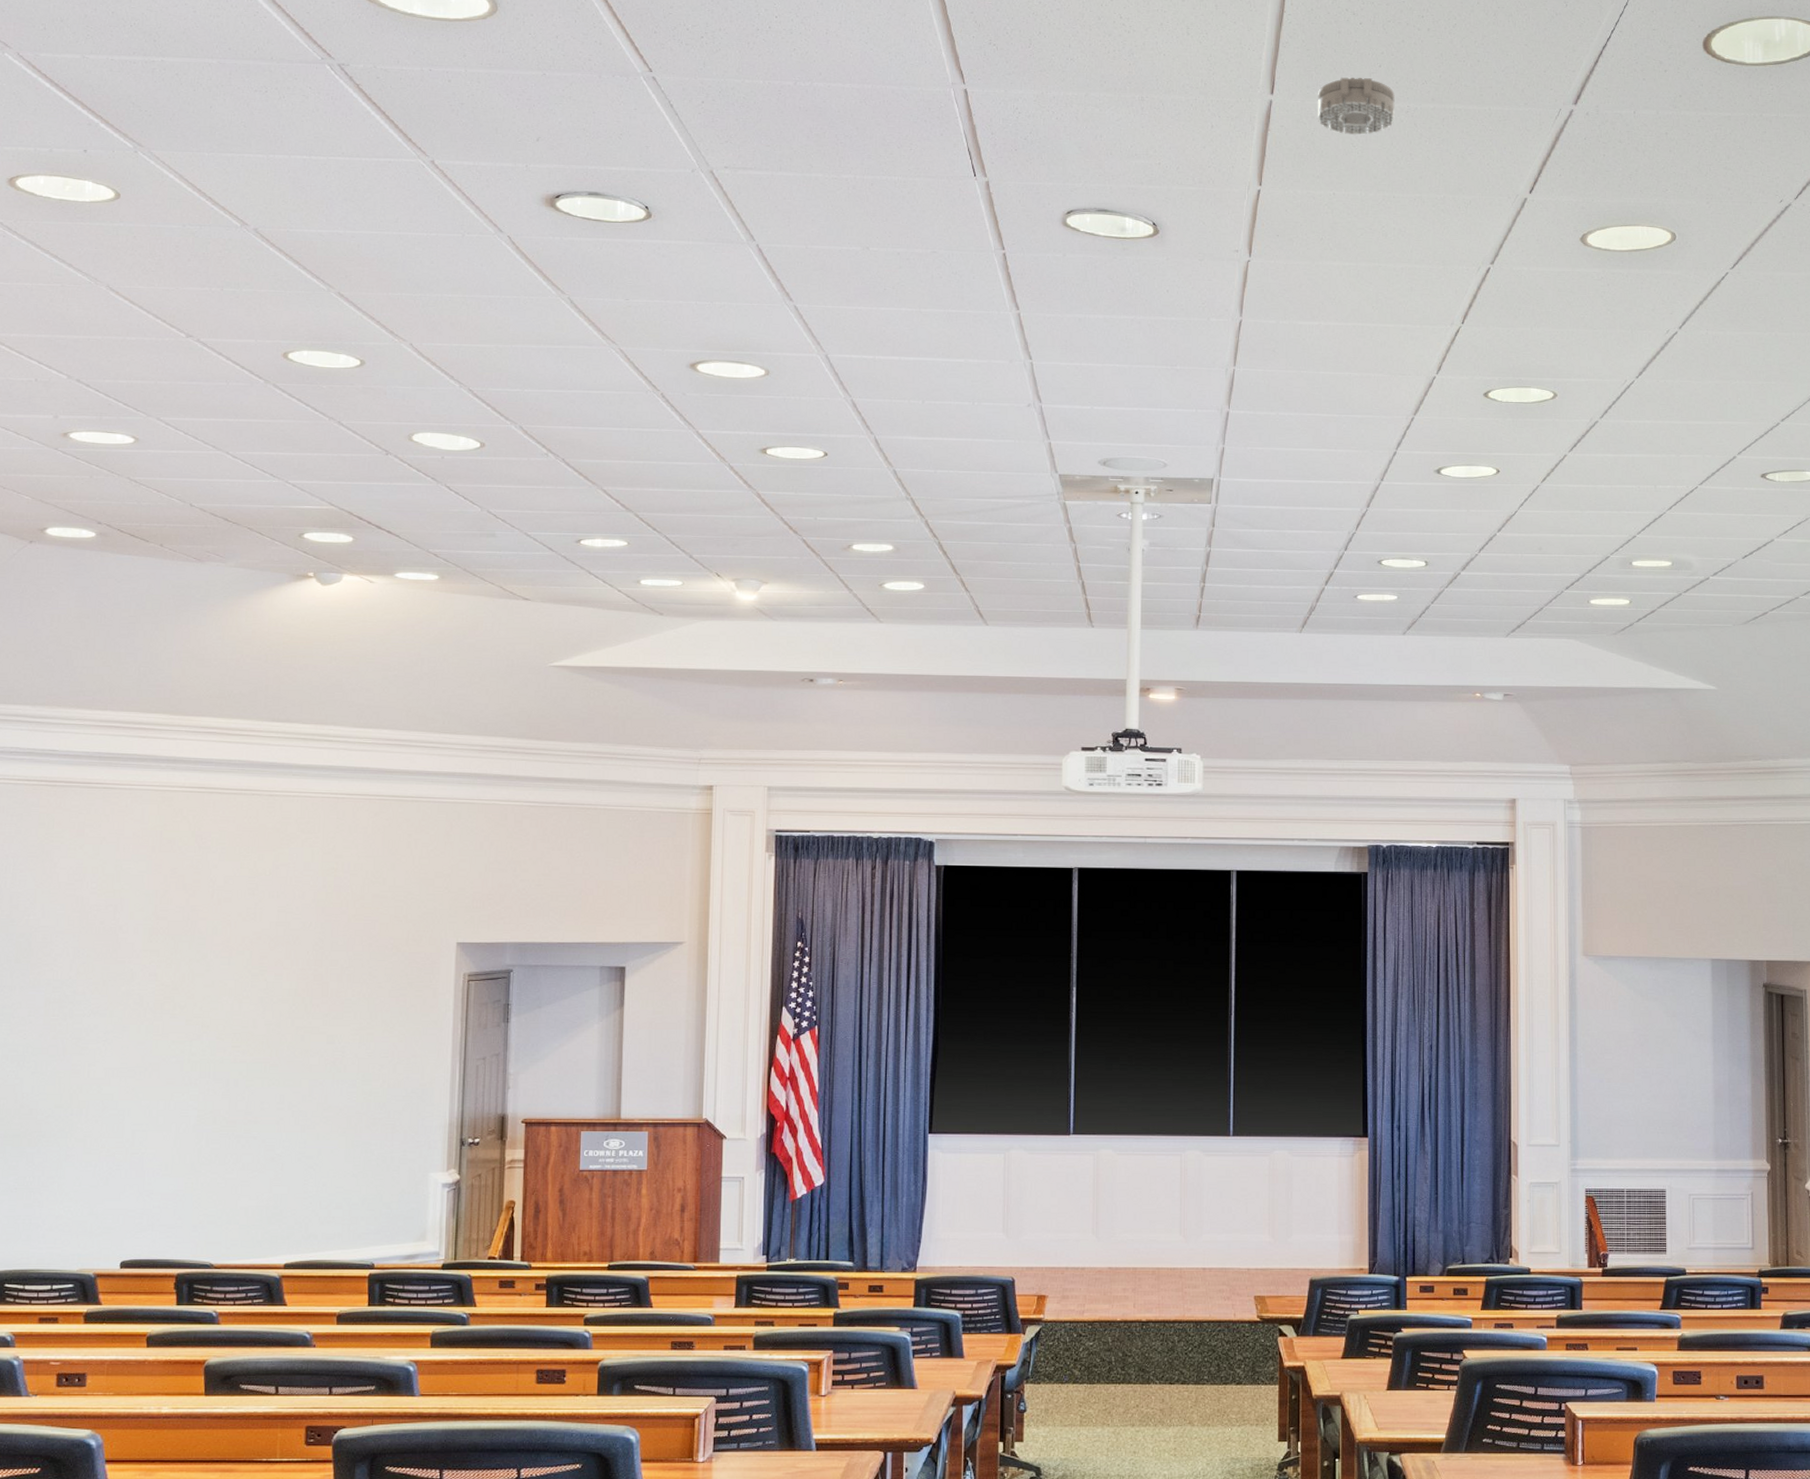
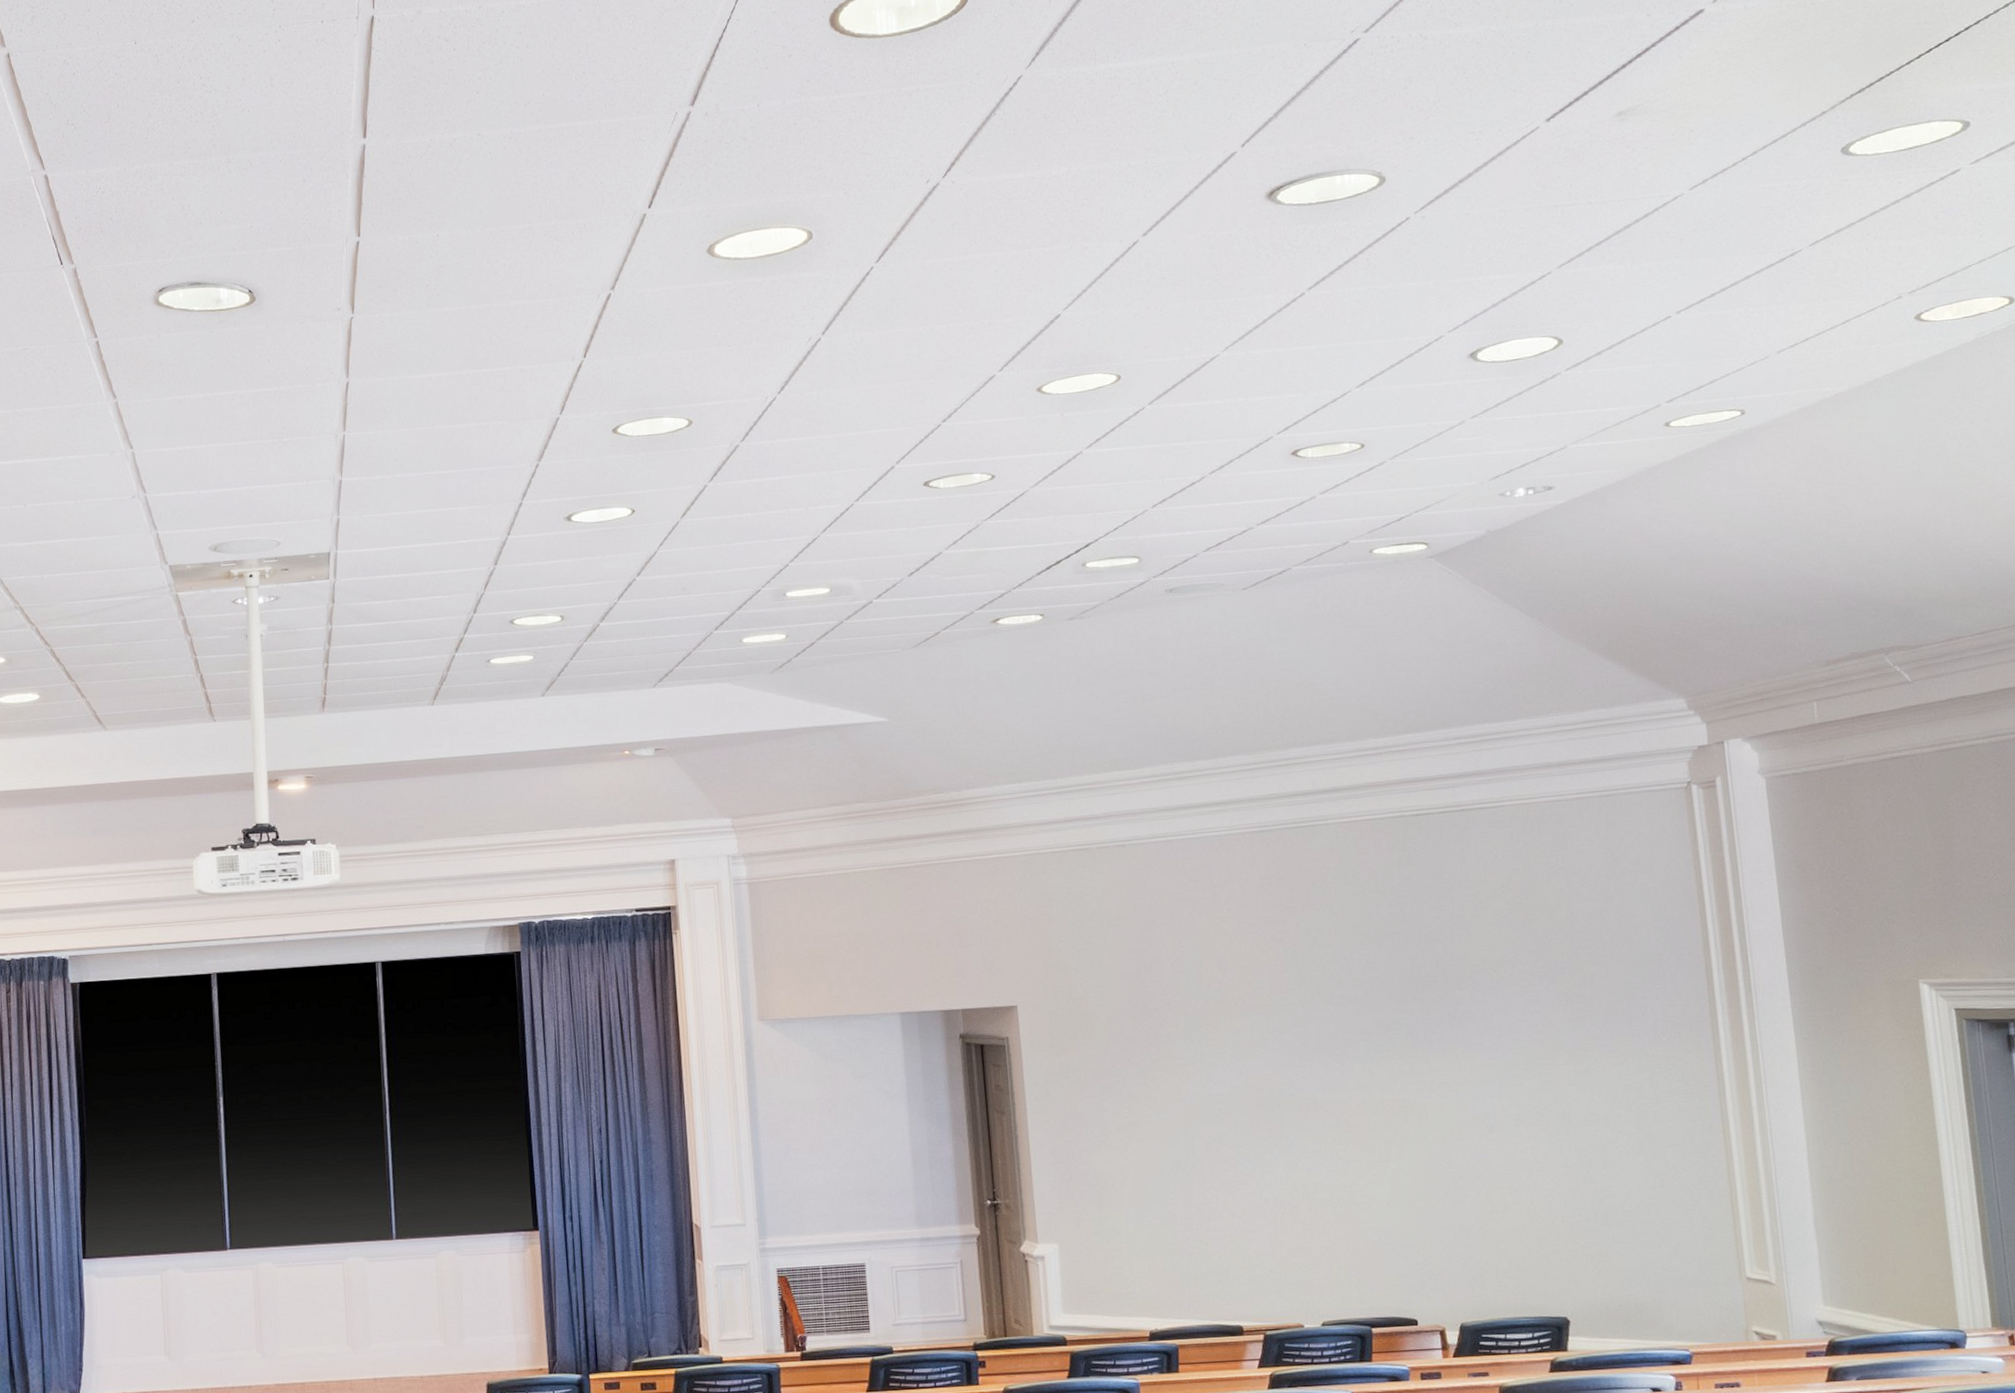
smoke detector: present [1317,77,1395,135] -> none [413,107,498,170]

